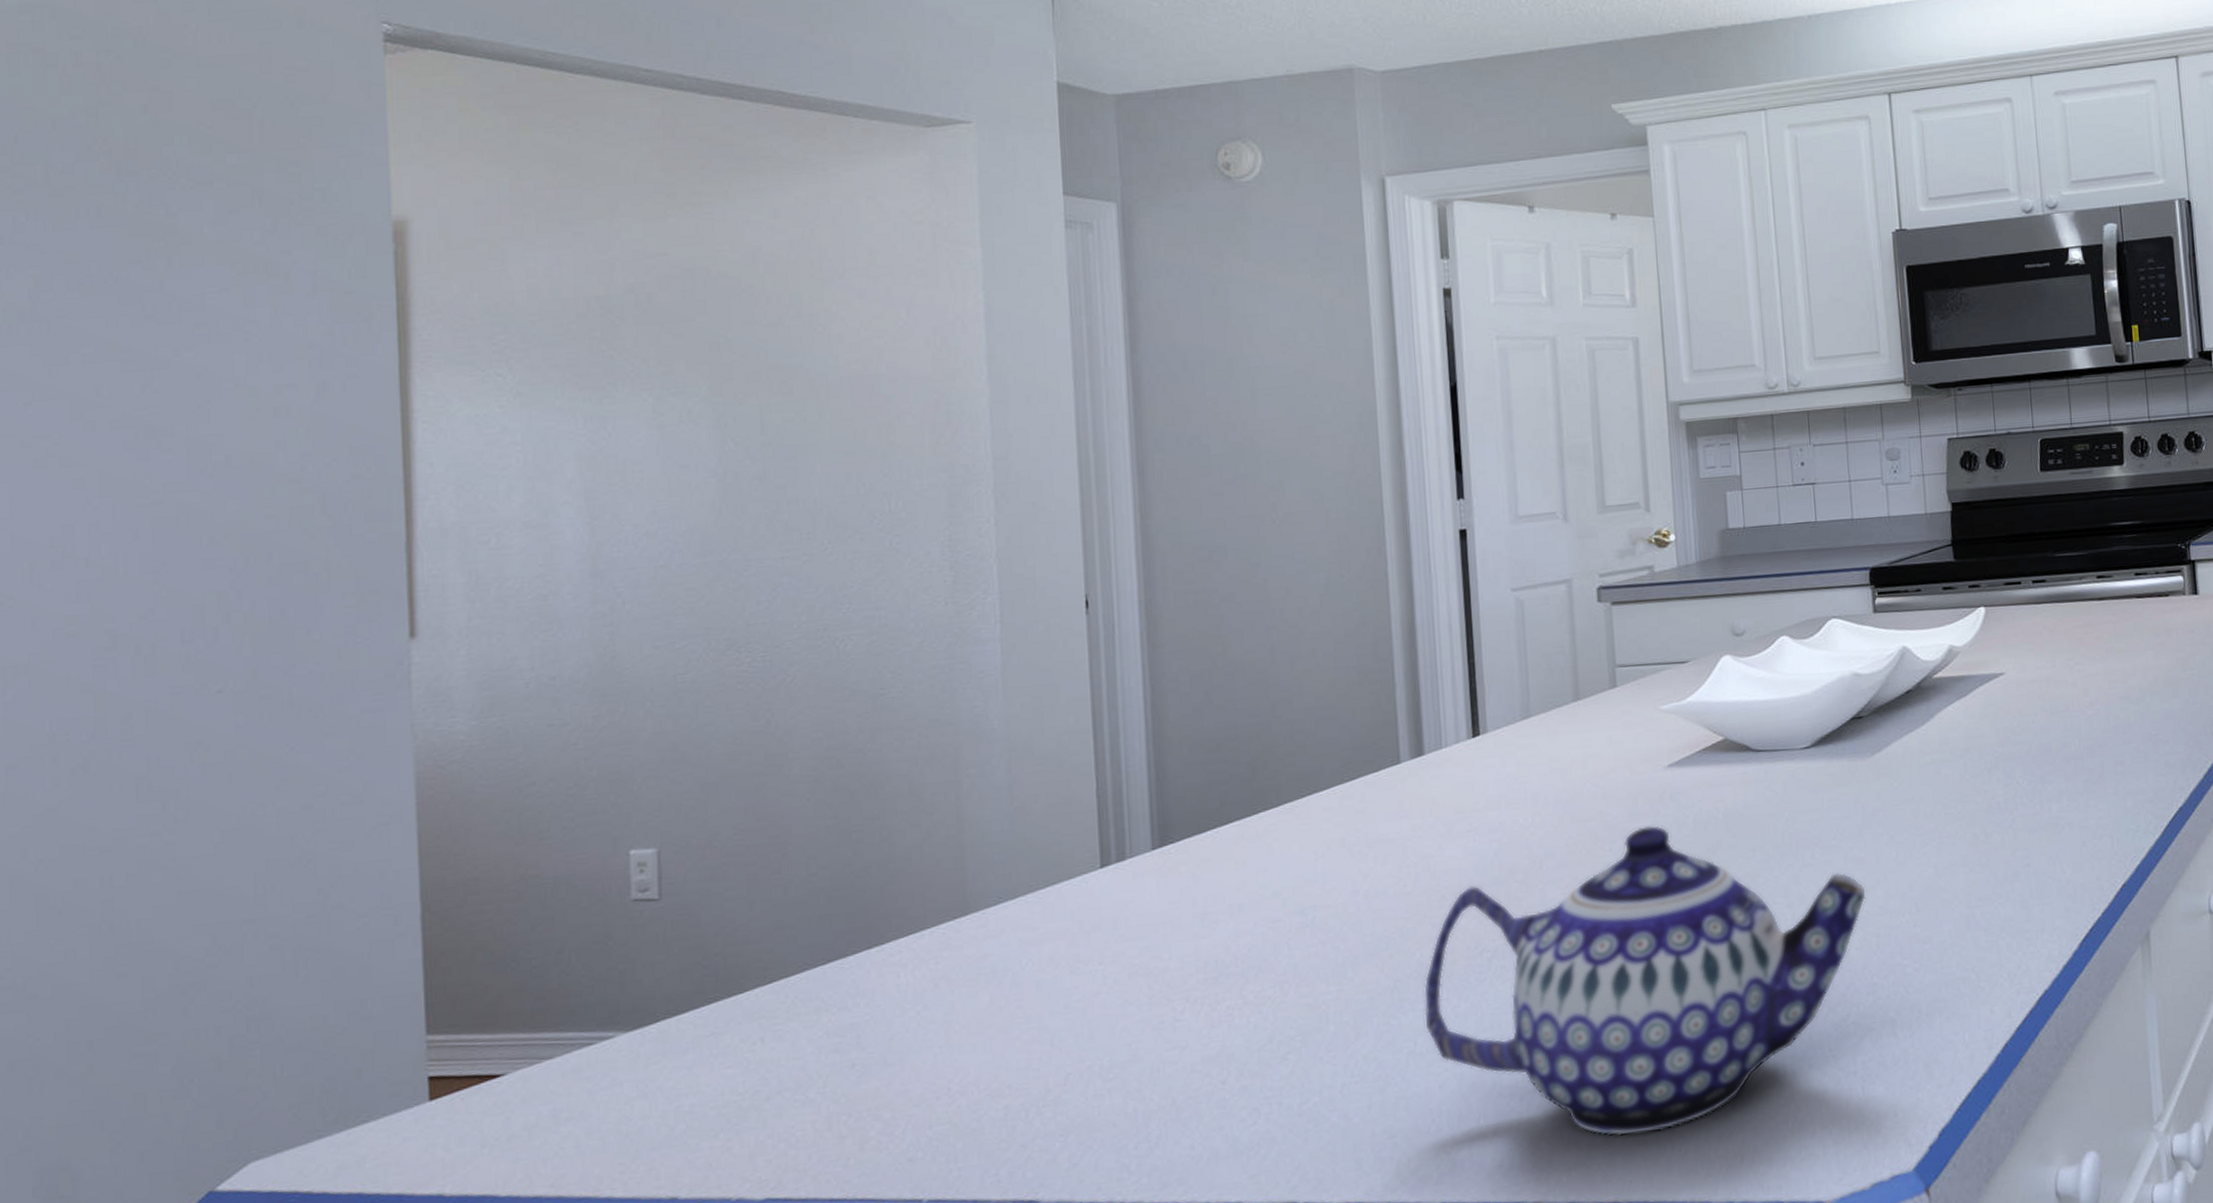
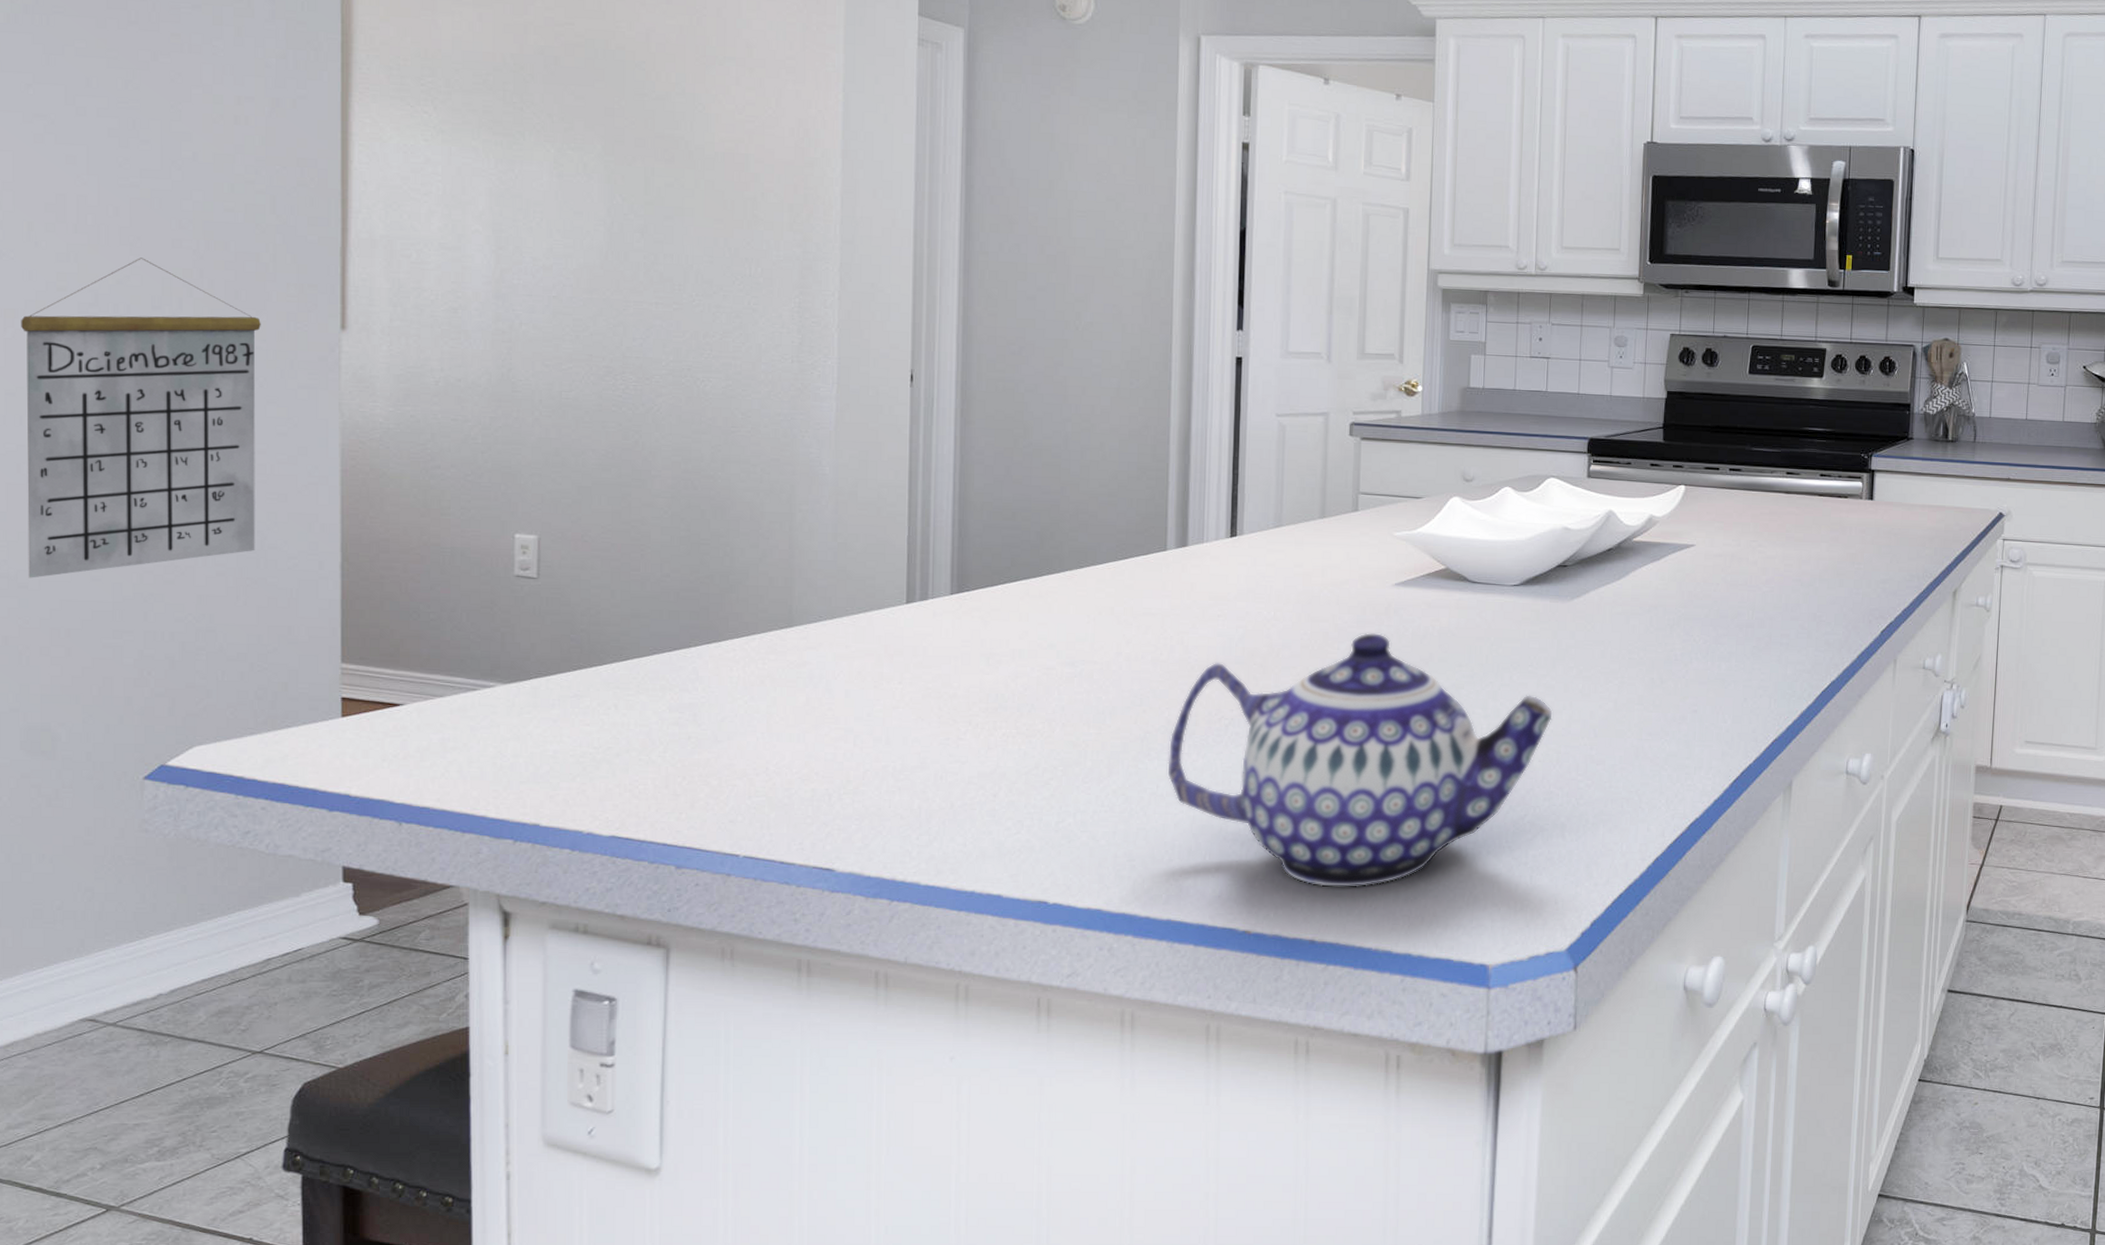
calendar: none [23,585,316,986] -> present [21,257,261,578]

